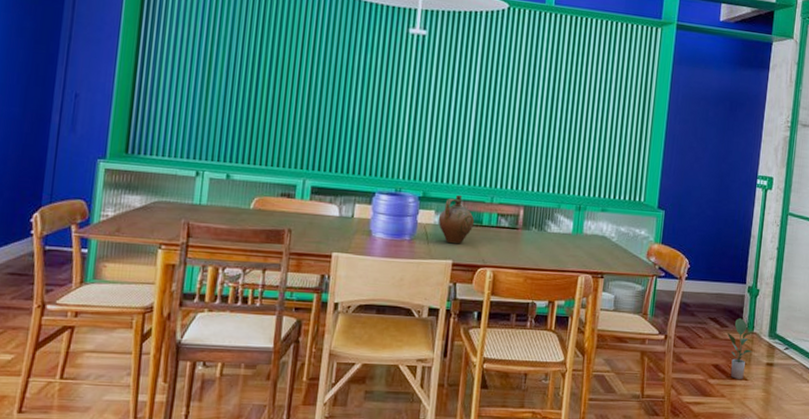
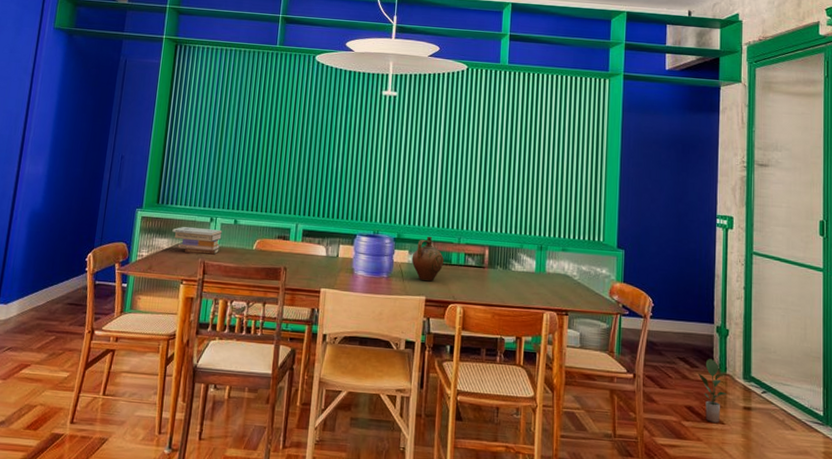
books: none [146,181,212,215] -> present [172,226,223,255]

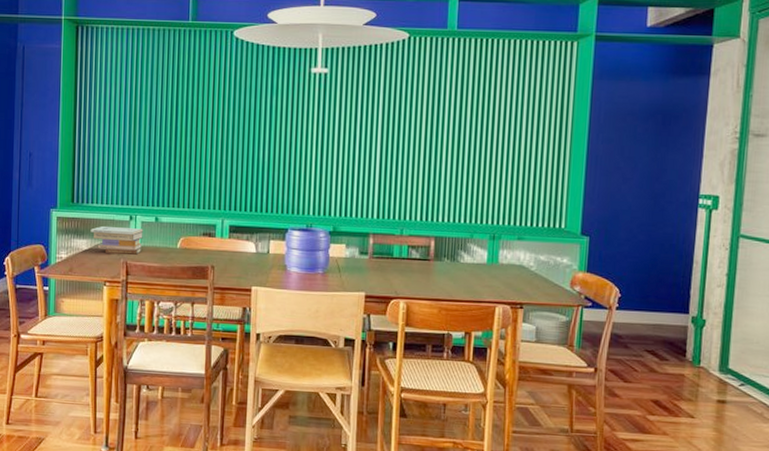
ceramic jug: present [411,236,444,282] -> none [349,228,385,277]
potted plant: present [698,358,728,423] -> none [667,350,702,417]

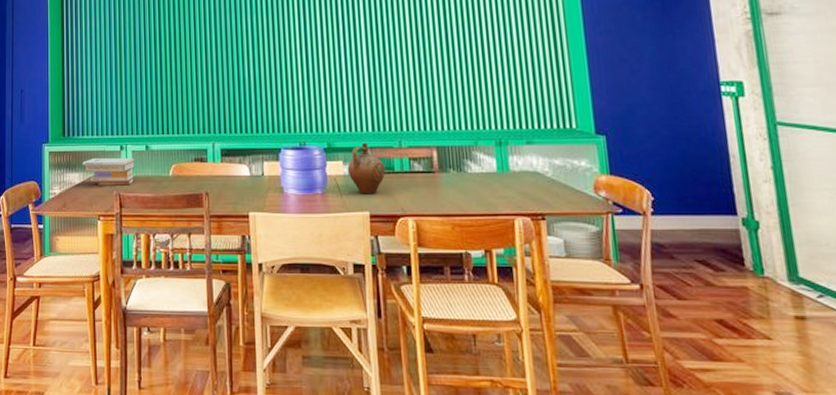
ceramic jug: none [349,228,385,277] -> present [347,142,386,194]

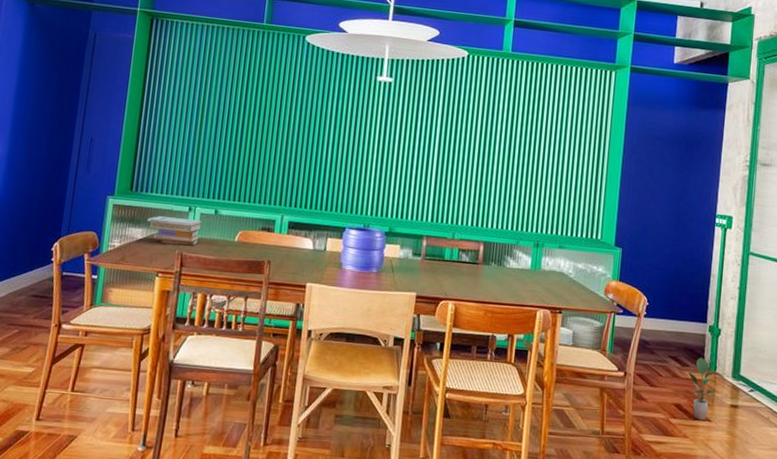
ceramic jug: present [347,142,386,194] -> none [403,230,437,278]
potted plant: none [725,258,770,338] -> present [688,357,717,420]

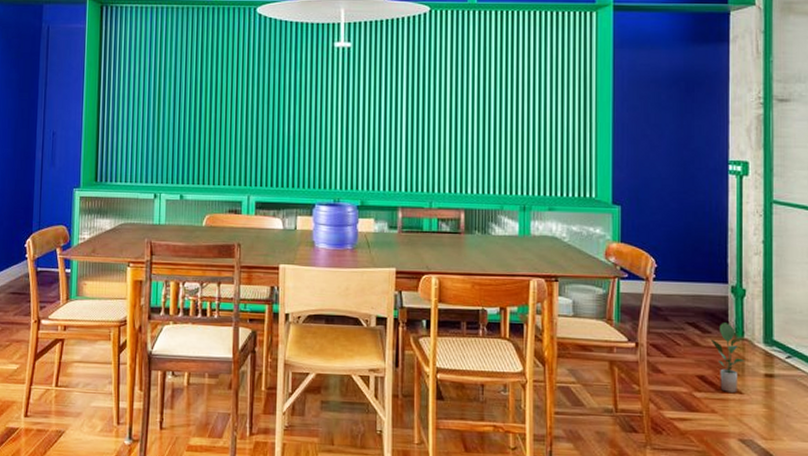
books: present [147,215,202,247] -> none [114,204,168,235]

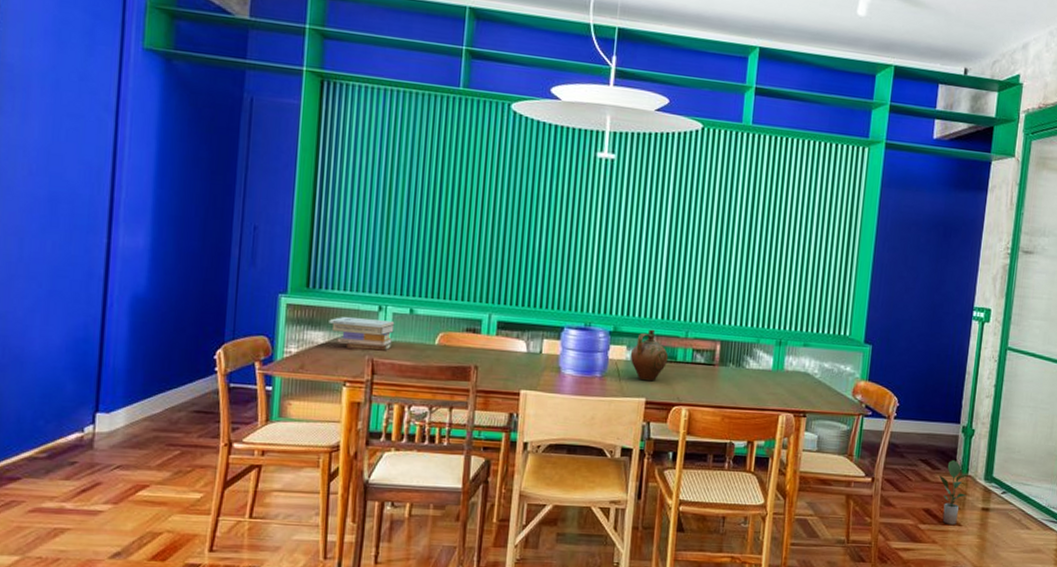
books: none [114,204,168,235] -> present [329,316,395,351]
ceramic jug: none [378,201,415,252] -> present [630,329,669,382]

